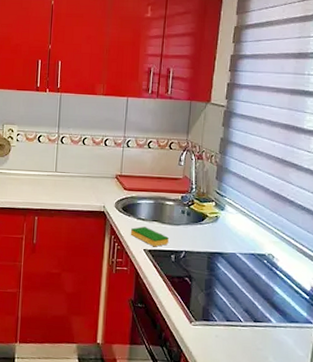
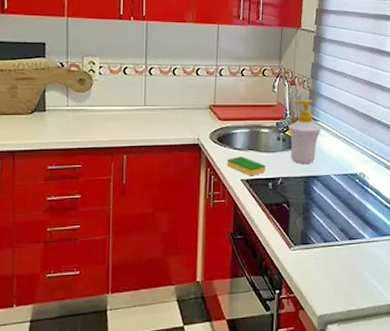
soap bottle: none [193,174,228,240] -> present [288,100,321,164]

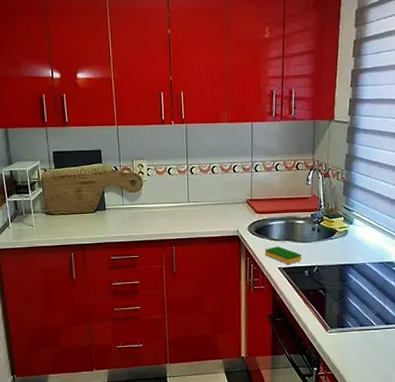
soap bottle: present [288,100,321,164] -> none [323,191,356,253]

